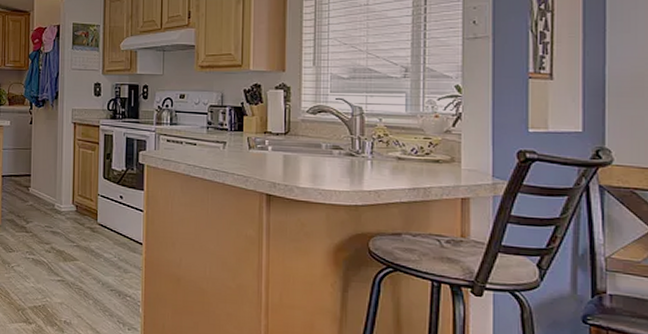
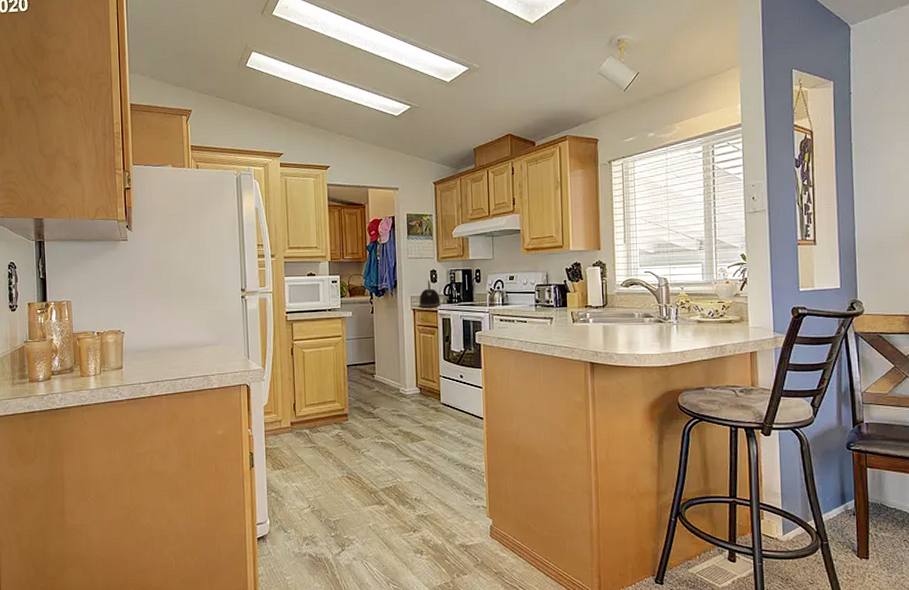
kettle: none [81,93,103,123] -> present [419,280,441,308]

